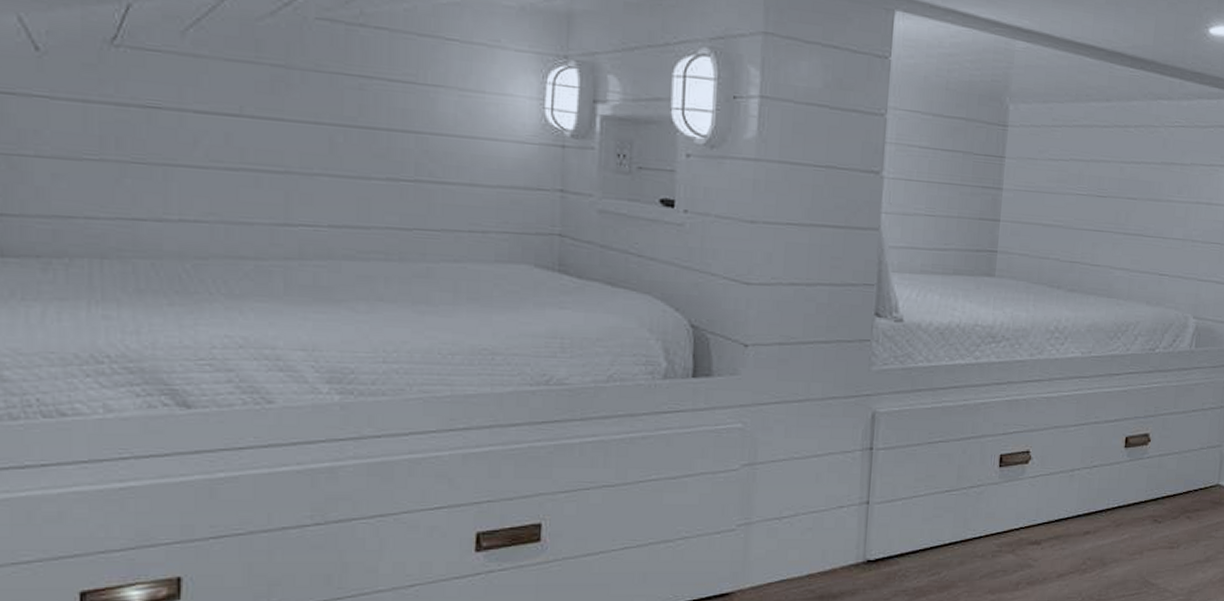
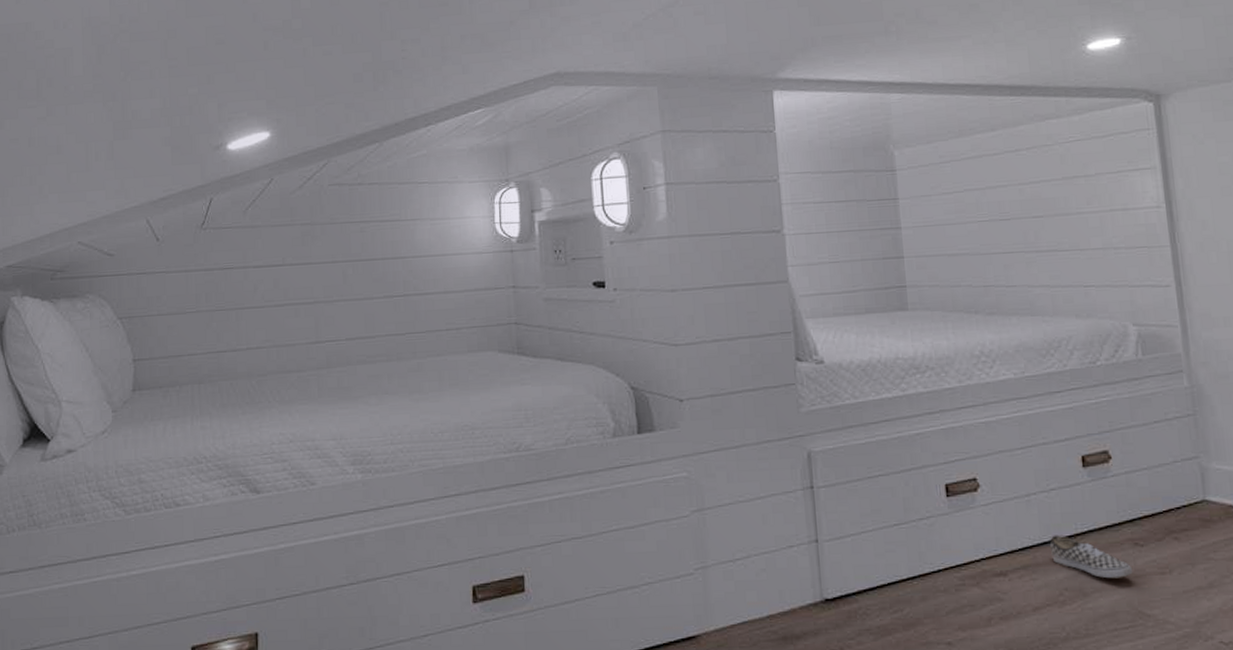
sneaker: none [1082,509,1148,551] -> present [1050,535,1133,579]

